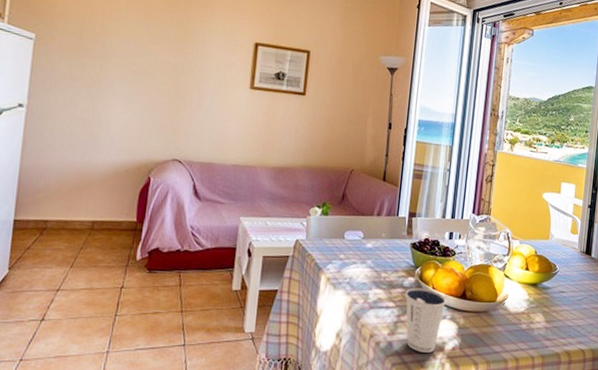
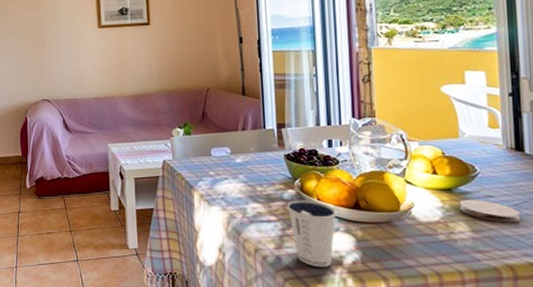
coaster: none [540,294,581,315] -> present [460,200,520,223]

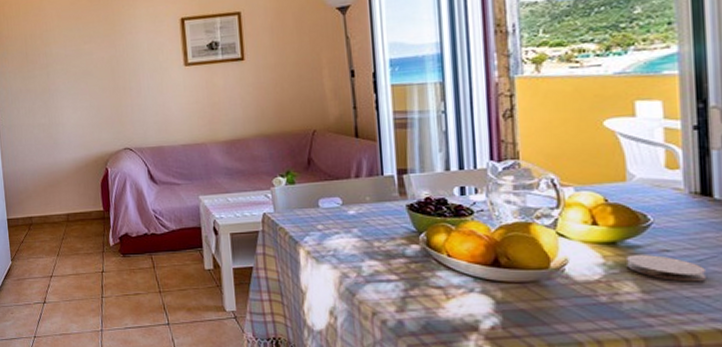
dixie cup: present [286,200,337,267] -> none [410,256,472,333]

